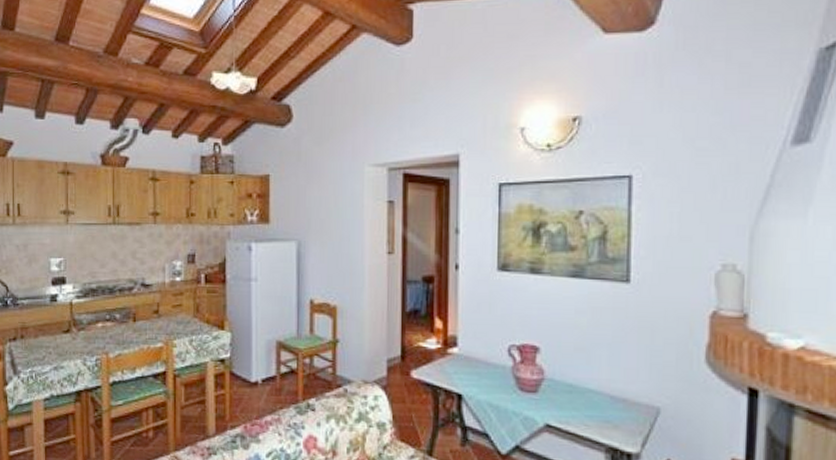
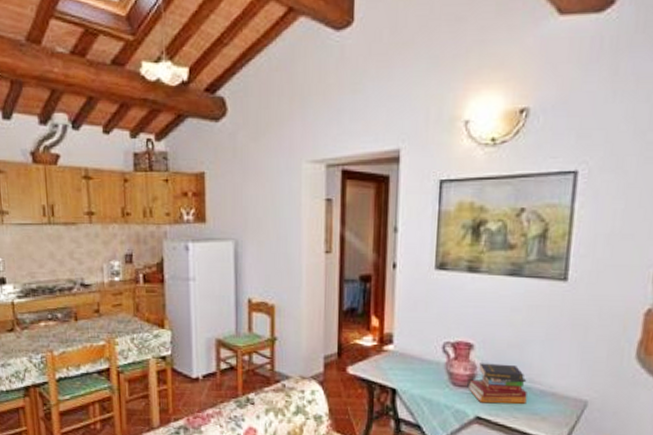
books: none [537,367,597,411] -> present [469,363,527,404]

